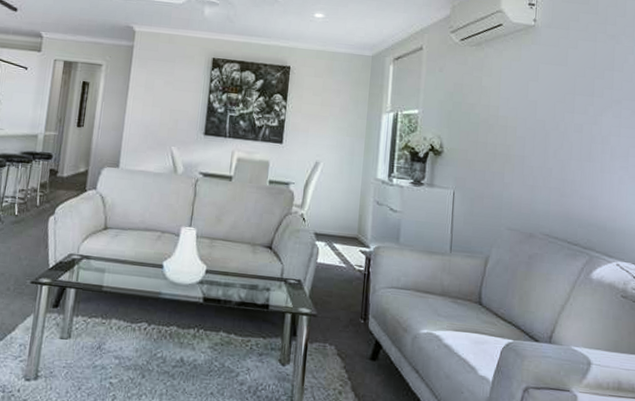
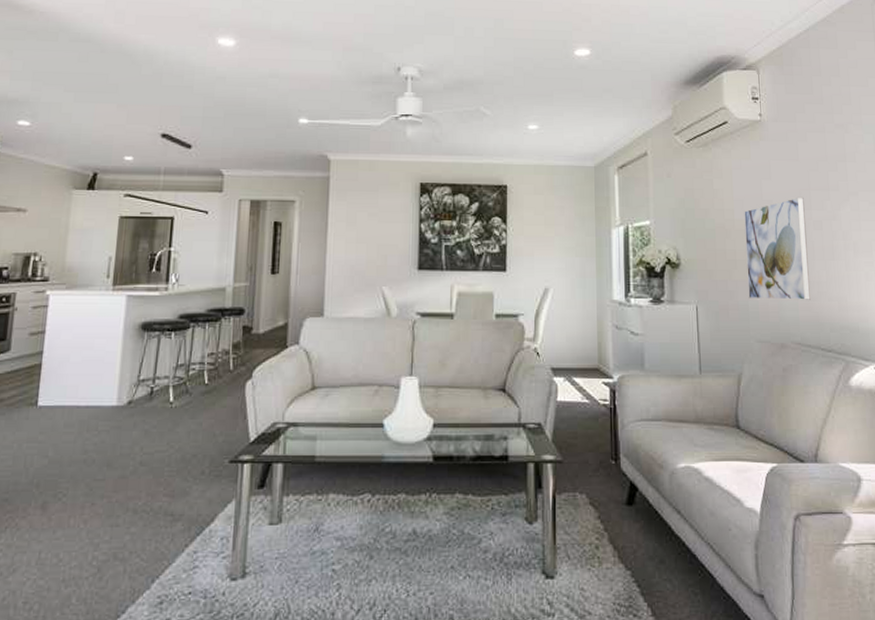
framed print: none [504,100,568,196] -> present [744,197,811,300]

